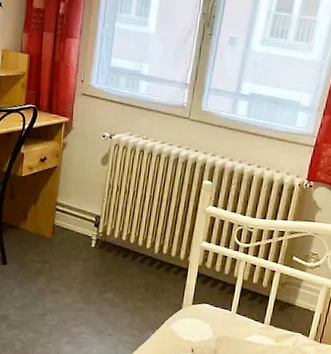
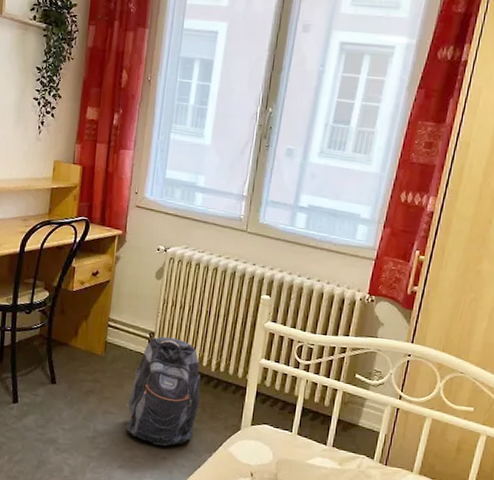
backpack: none [73,220,145,324] -> present [125,337,201,447]

